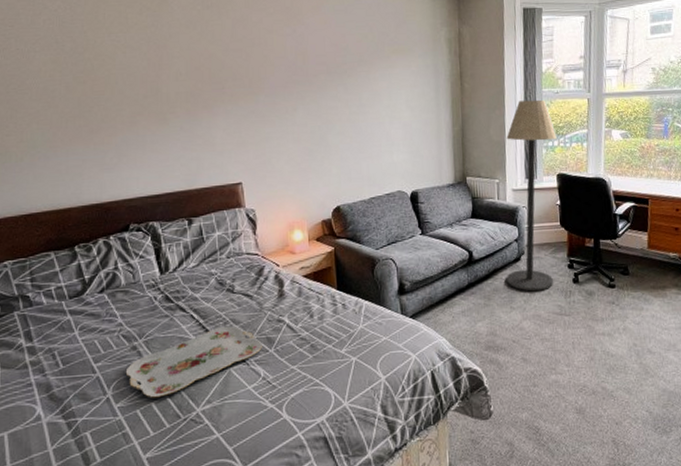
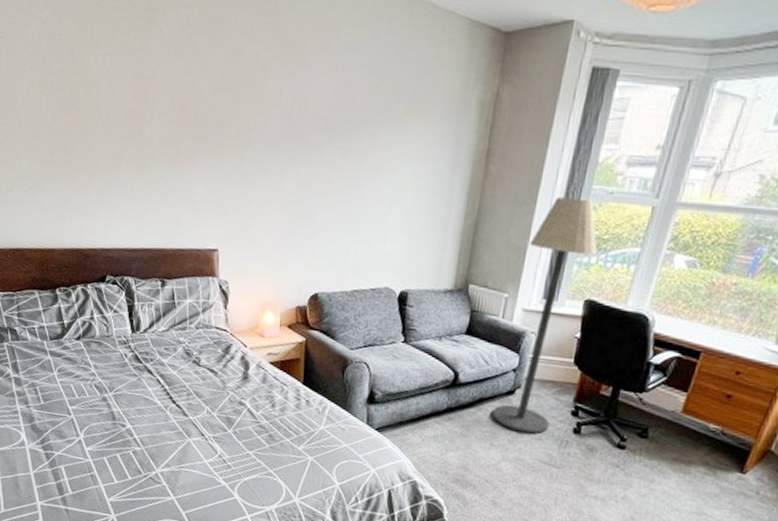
serving tray: present [125,326,262,398] -> none [95,397,222,451]

